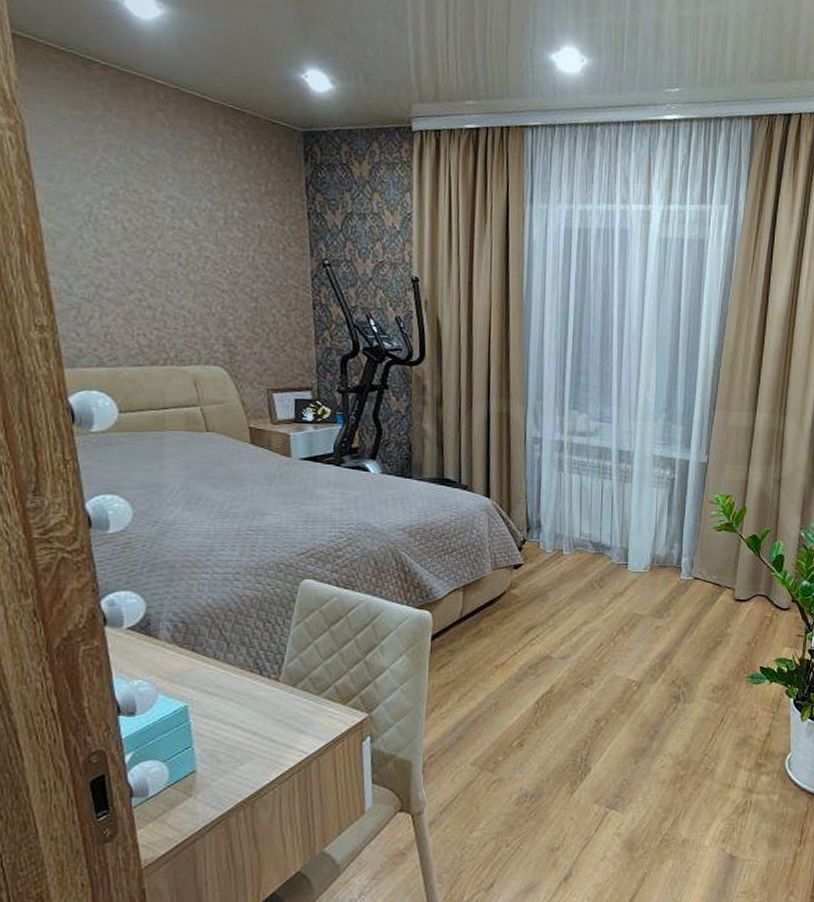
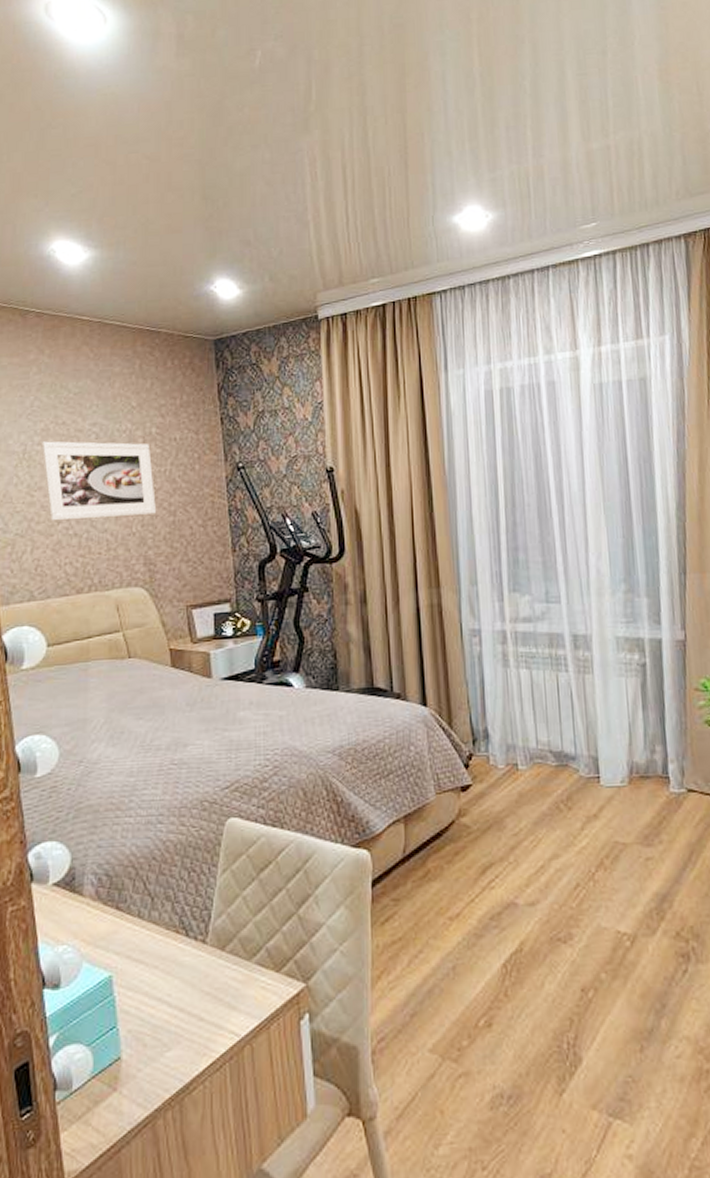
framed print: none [108,206,238,297] -> present [40,441,157,521]

